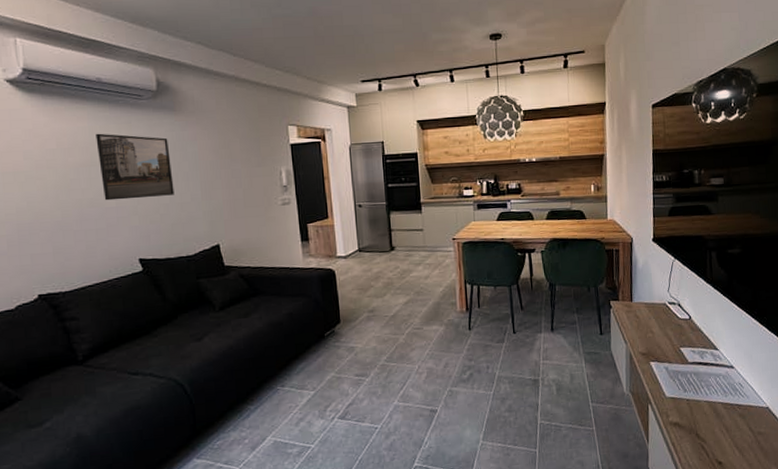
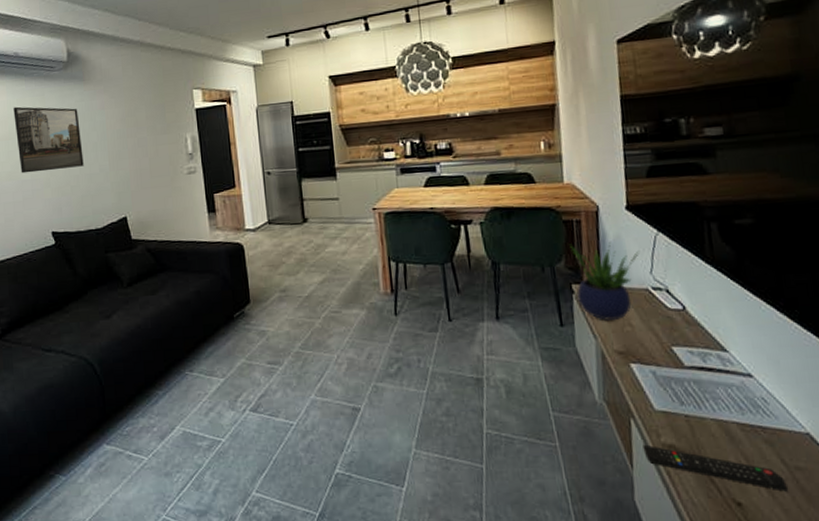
potted plant: none [610,267,661,329] -> present [570,242,639,321]
remote control: none [656,423,752,451] -> present [642,444,788,492]

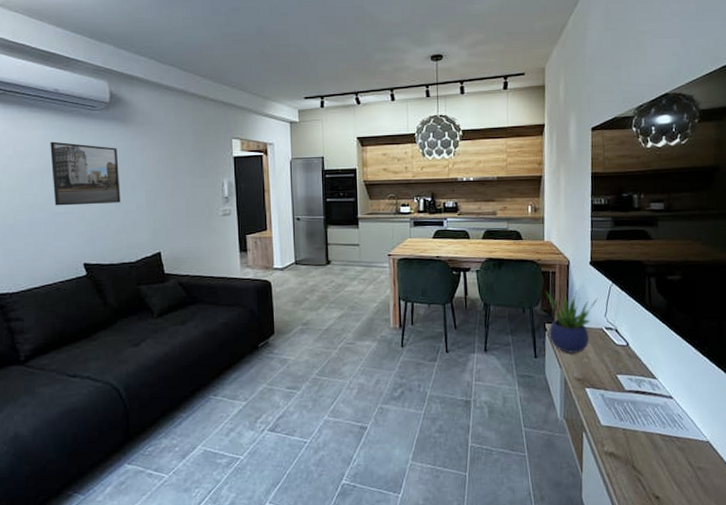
remote control: present [642,444,788,492] -> none [591,452,691,487]

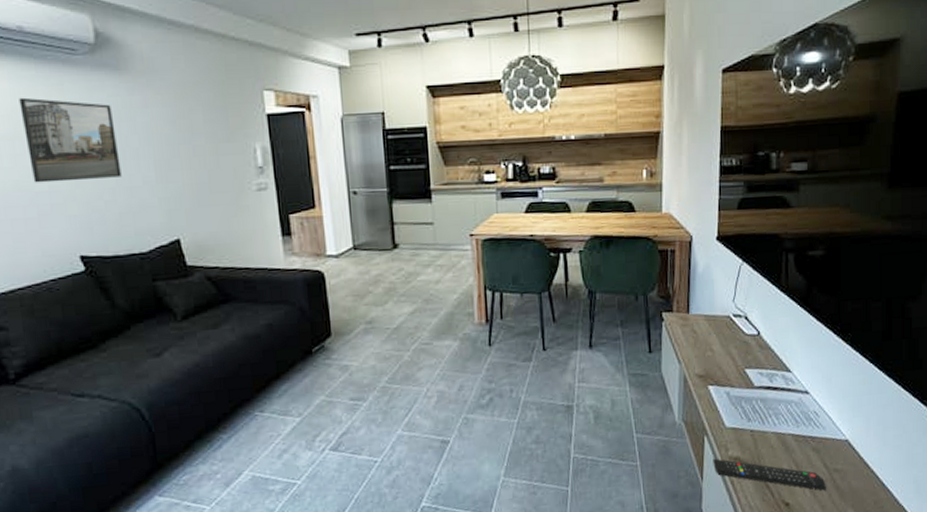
potted plant: present [546,290,598,353] -> none [663,271,725,346]
remote control: none [591,452,691,487] -> present [713,458,826,491]

